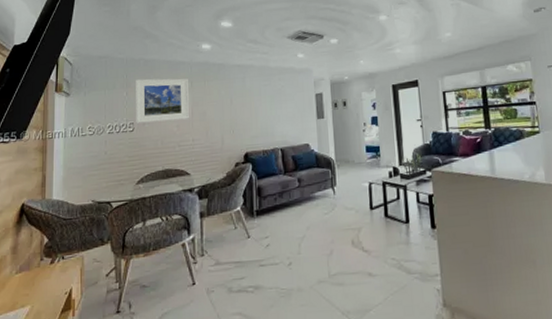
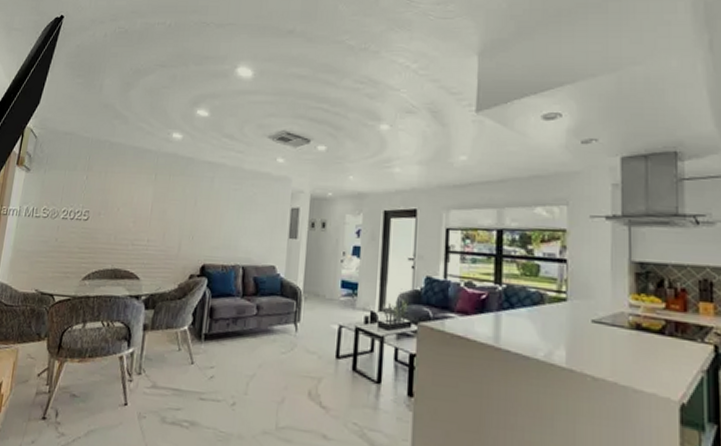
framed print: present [135,78,189,124] -> none [92,163,153,216]

